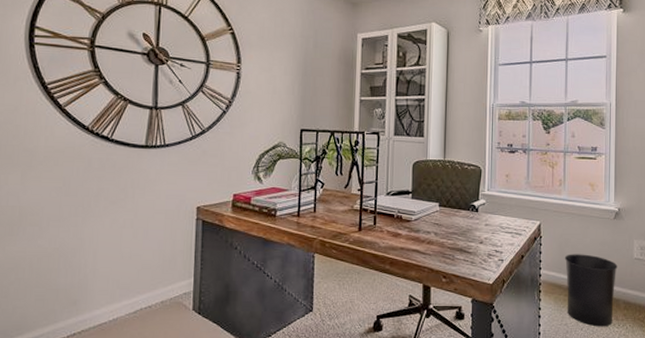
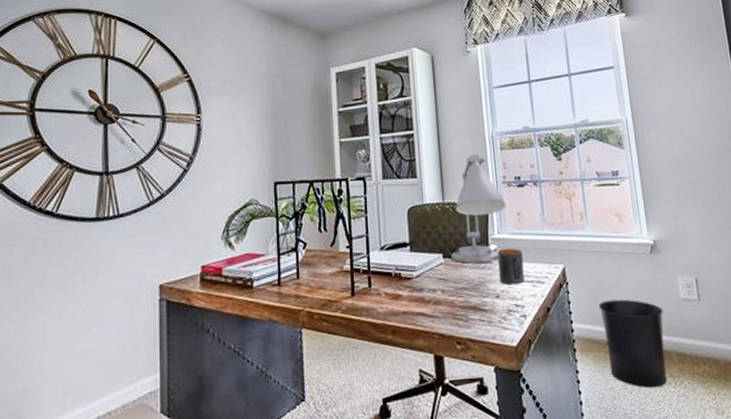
desk lamp: none [445,121,498,214] -> present [450,154,506,264]
mug: none [484,204,507,234] -> present [497,248,525,285]

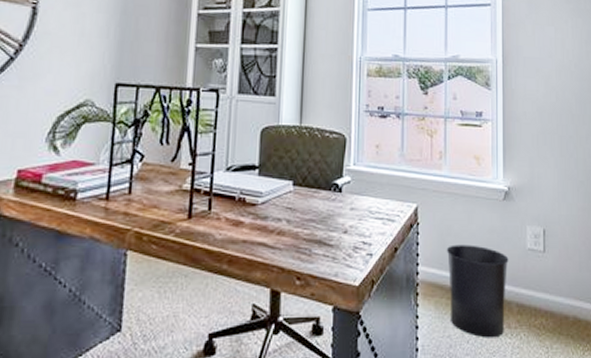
desk lamp: present [450,154,506,264] -> none [300,78,366,194]
mug: present [497,248,525,285] -> none [349,182,377,221]

